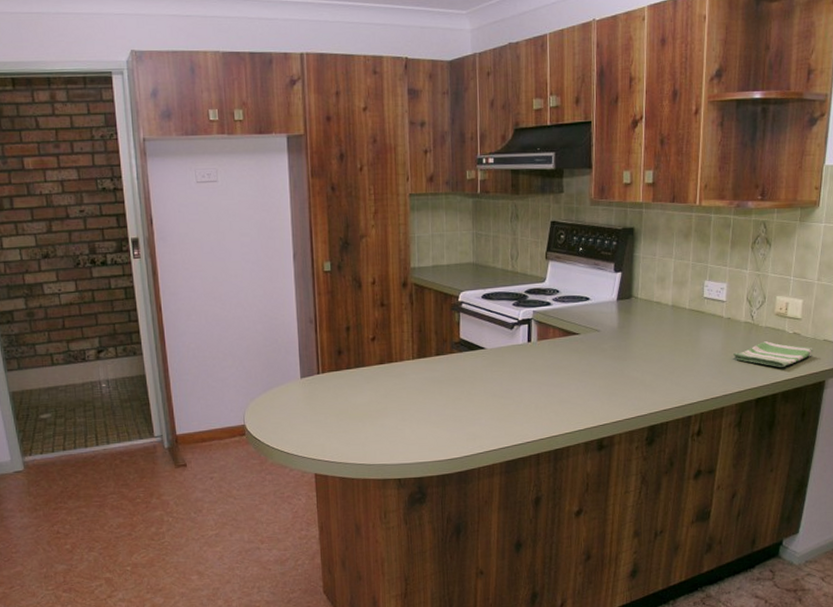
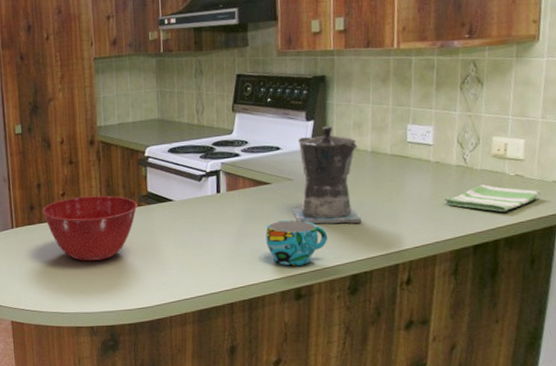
mixing bowl: none [351,341,450,411] -> present [42,195,138,262]
cup: none [572,371,630,417] -> present [265,220,328,266]
coffee maker: none [599,278,660,376] -> present [294,126,362,224]

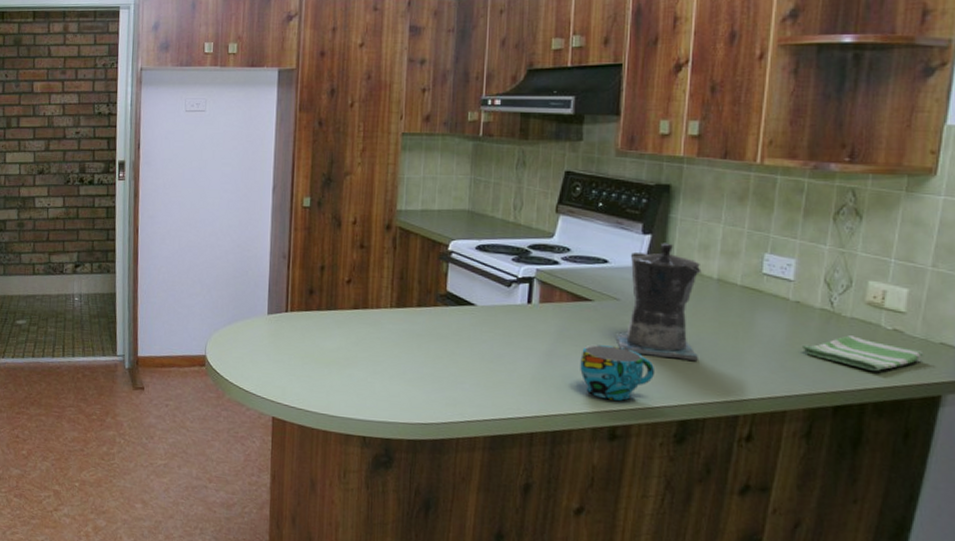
mixing bowl: present [42,195,138,262] -> none [323,286,433,363]

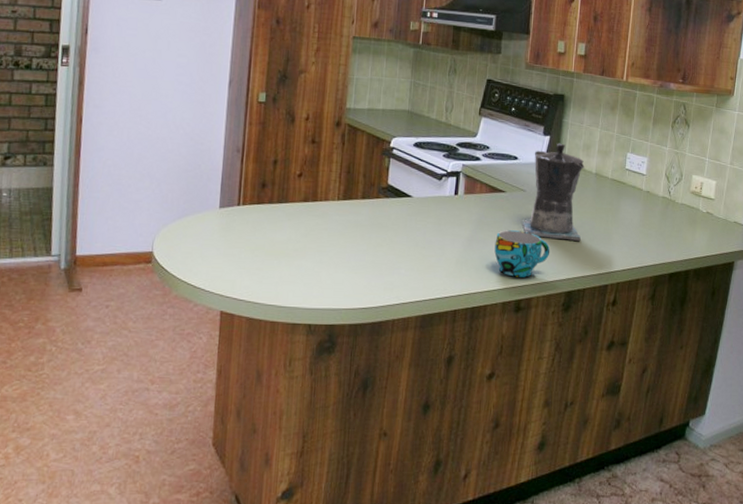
dish towel: present [803,335,924,371] -> none [651,217,724,244]

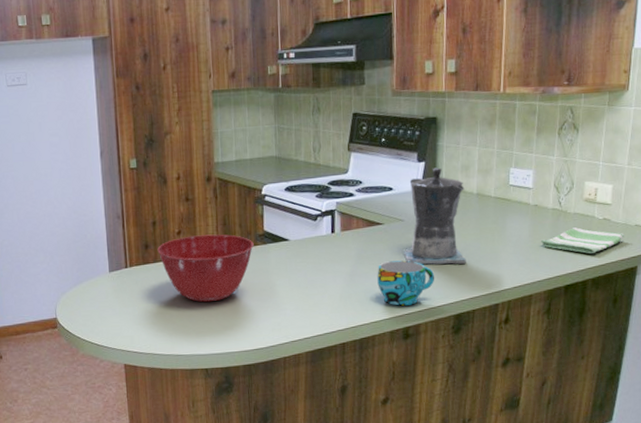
mixing bowl: none [275,180,376,253] -> present [157,234,254,302]
dish towel: none [651,217,724,244] -> present [541,227,625,254]

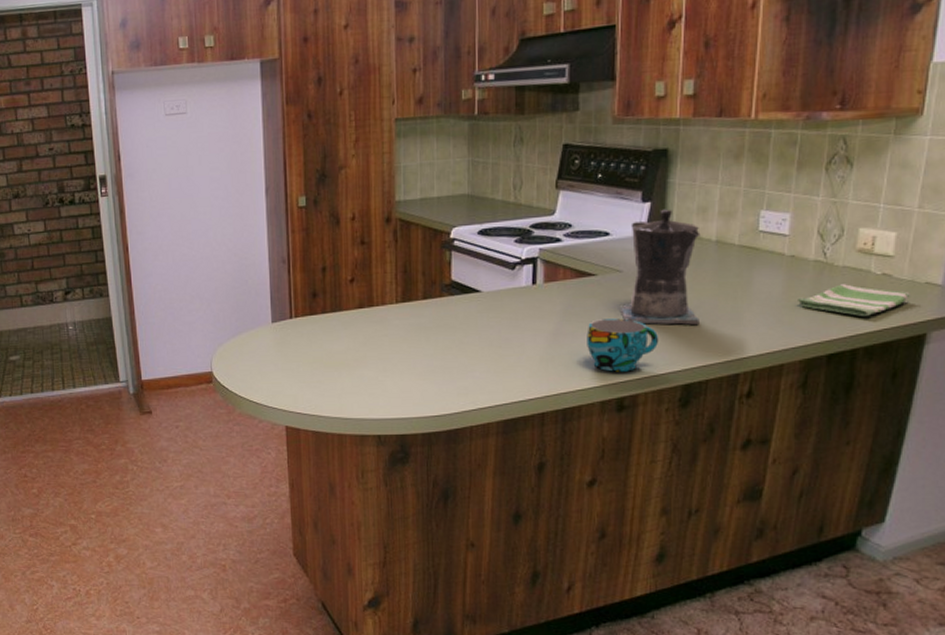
mixing bowl: present [157,234,254,302] -> none [327,283,439,360]

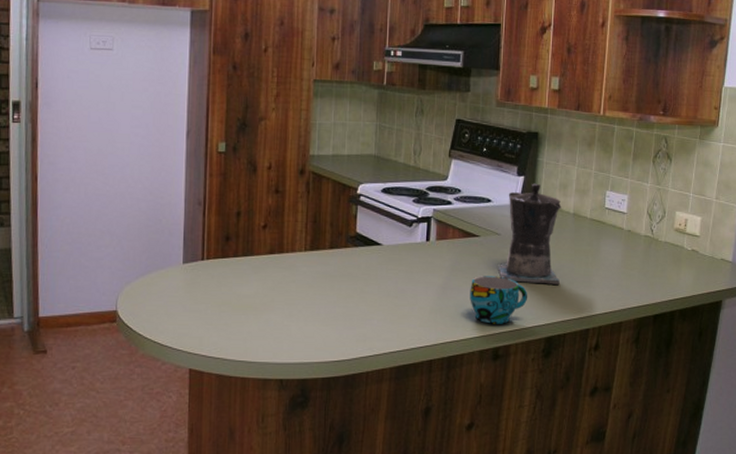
dish towel: present [798,284,910,316] -> none [633,257,711,284]

